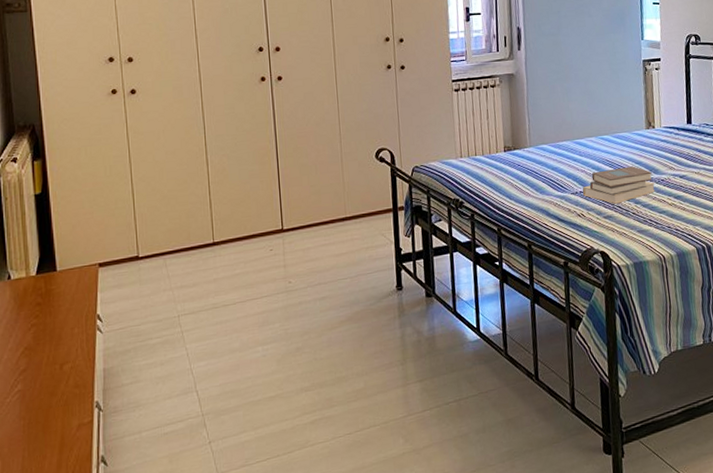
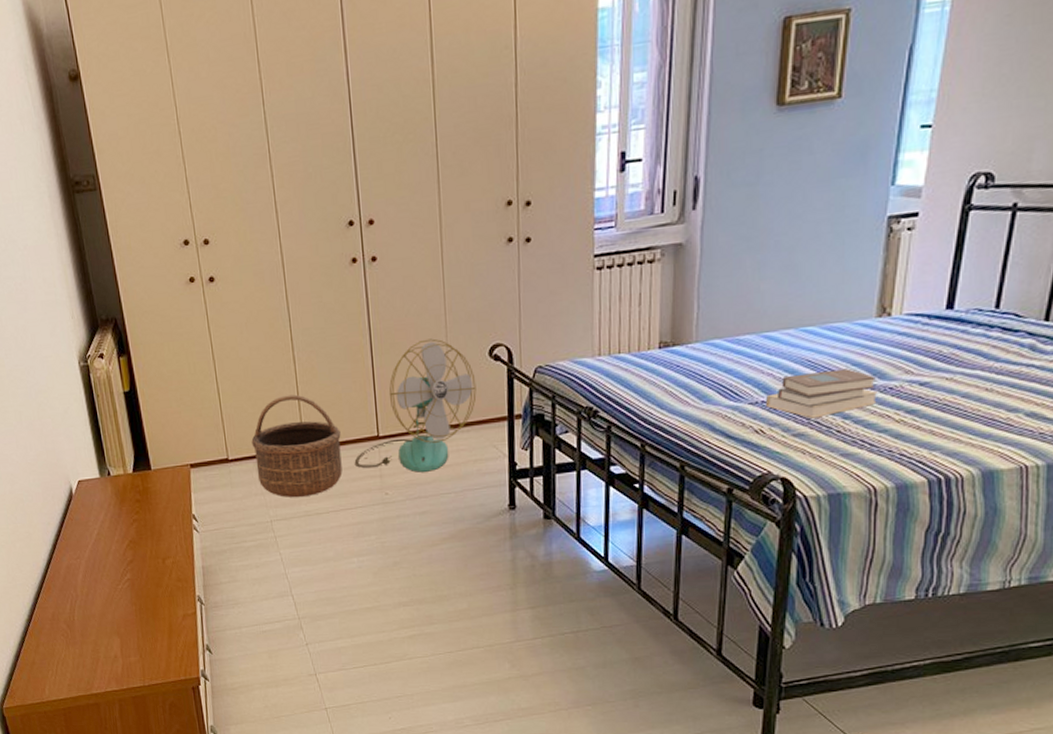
basket: none [163,193,249,292] -> present [251,394,343,498]
electric fan: none [260,144,367,261] -> present [354,338,477,472]

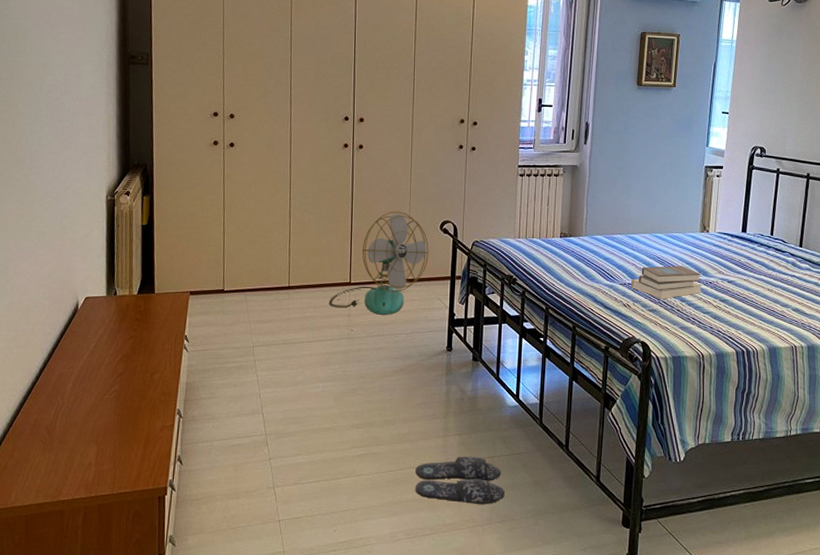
basket: present [251,394,343,498] -> none [246,242,320,328]
slippers: none [480,632,594,686] -> present [415,456,505,504]

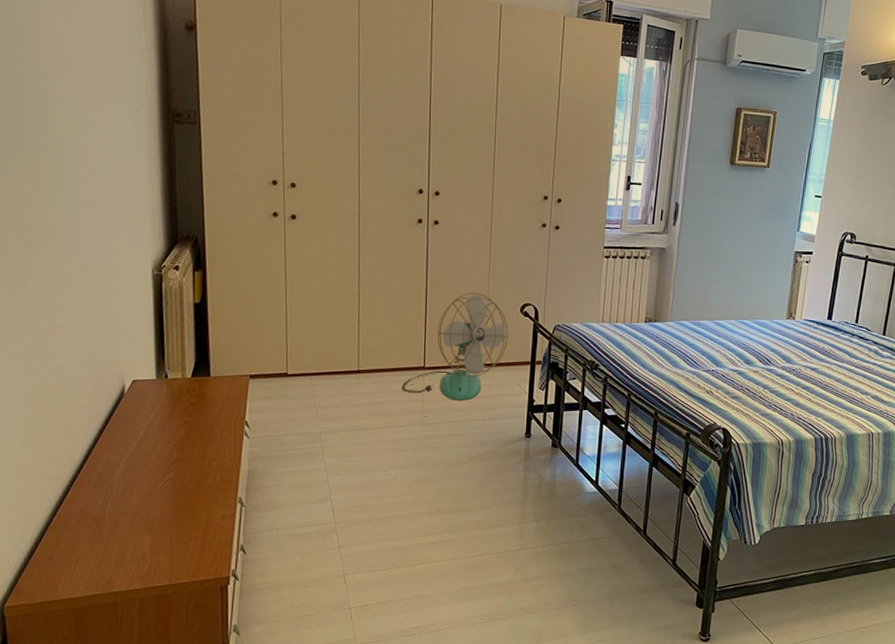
slippers: present [415,456,505,504] -> none [491,542,581,588]
books: present [630,265,703,299] -> none [714,352,786,386]

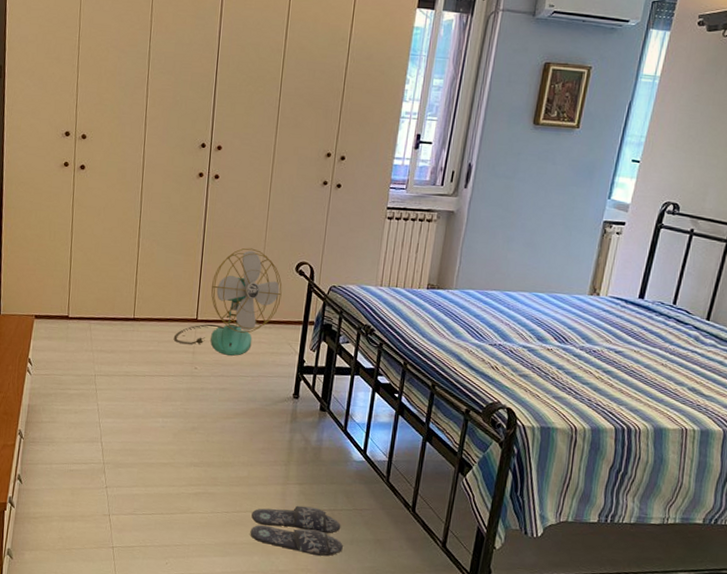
slippers: none [491,542,581,588] -> present [250,505,343,557]

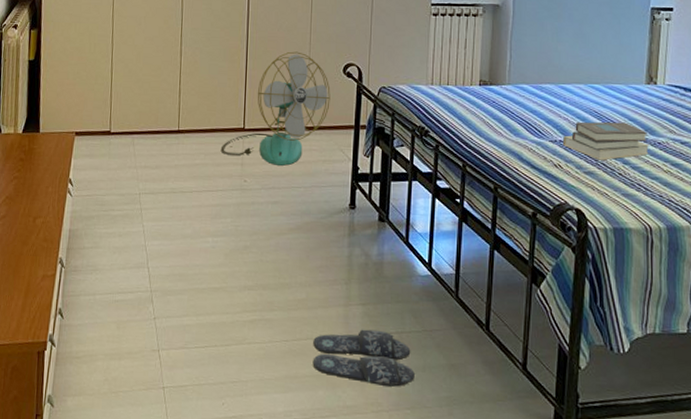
books: none [501,327,586,365] -> present [562,121,650,161]

